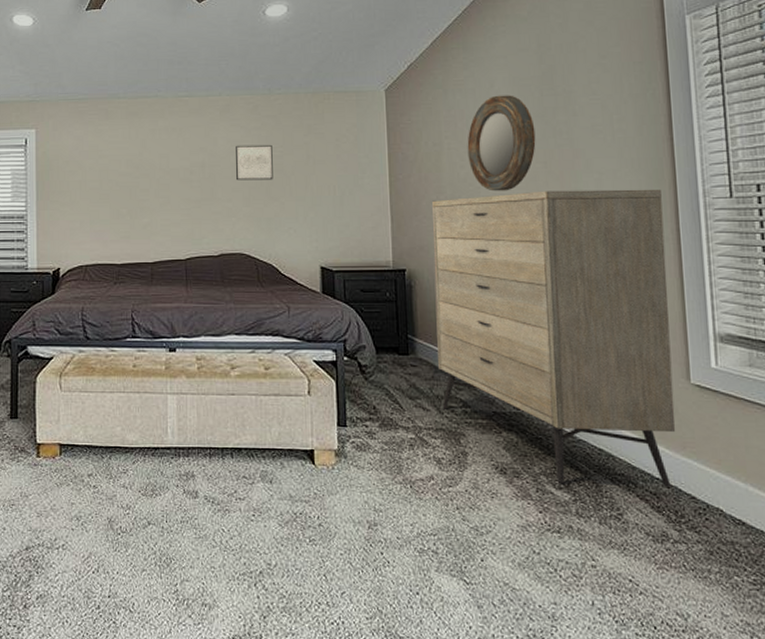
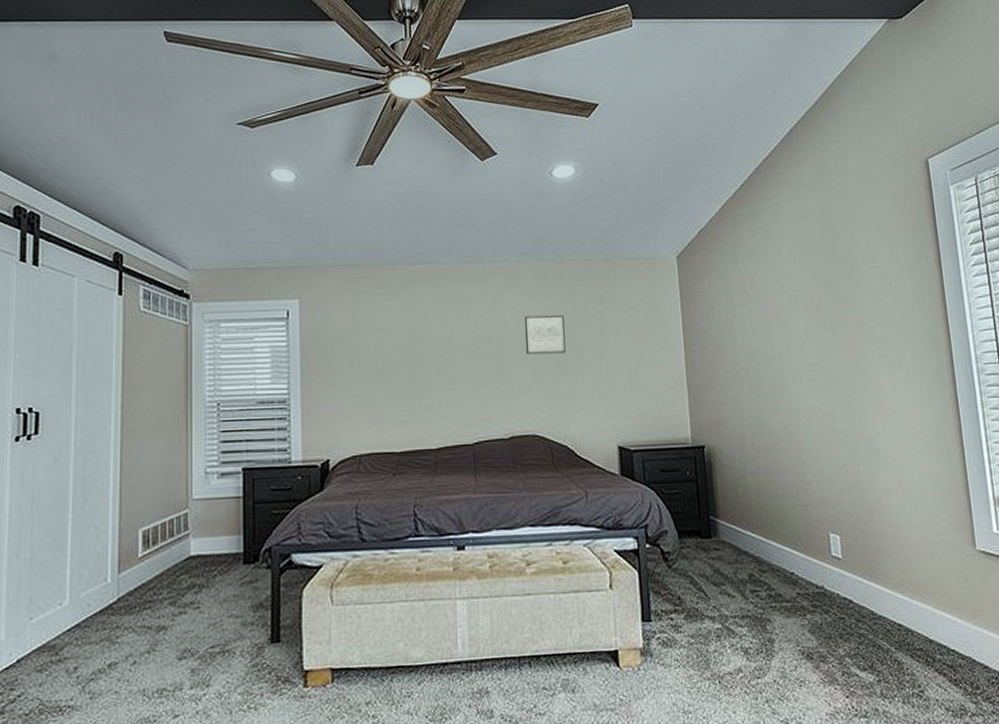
dresser: present [432,189,676,487] -> none [728,356,967,664]
home mirror: present [467,95,536,192] -> none [758,262,824,361]

